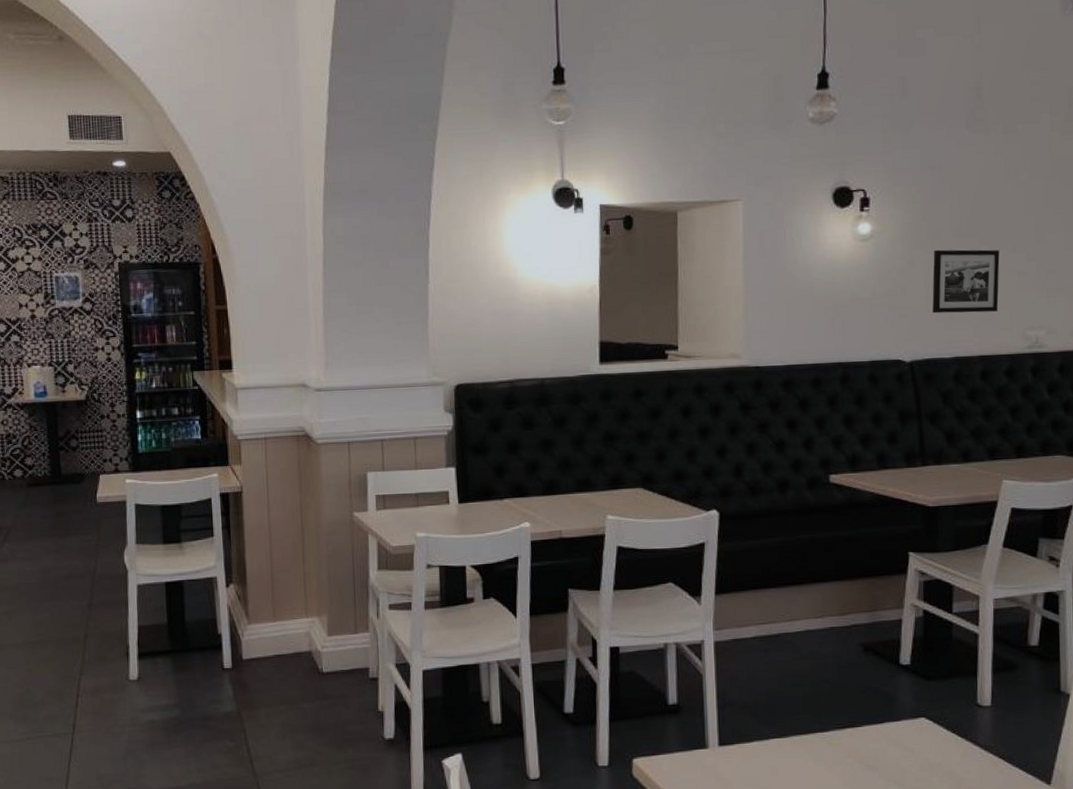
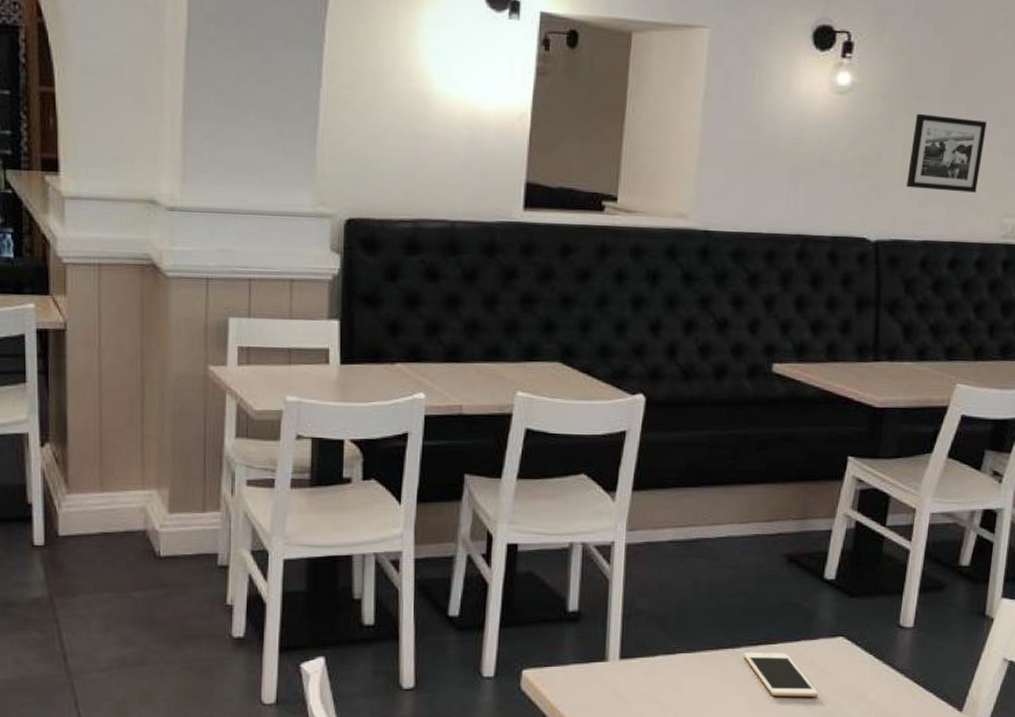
cell phone: none [832,735,907,776] -> present [744,653,818,697]

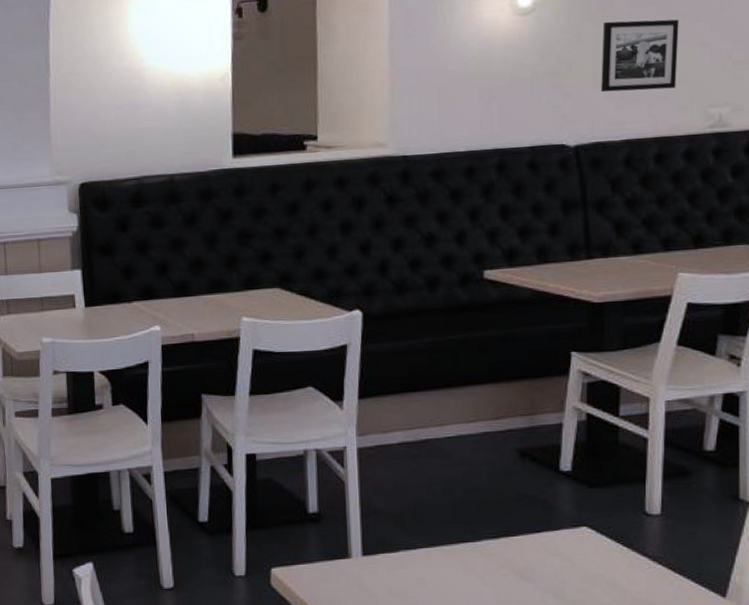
cell phone: present [744,653,818,697] -> none [485,544,566,587]

